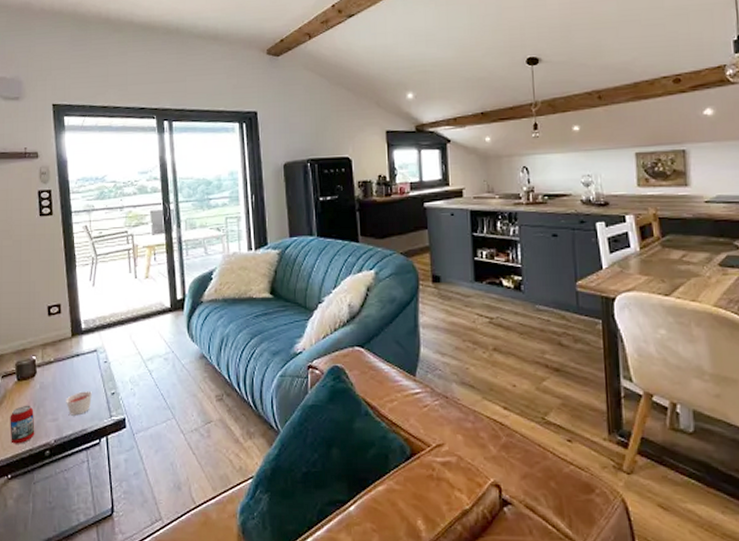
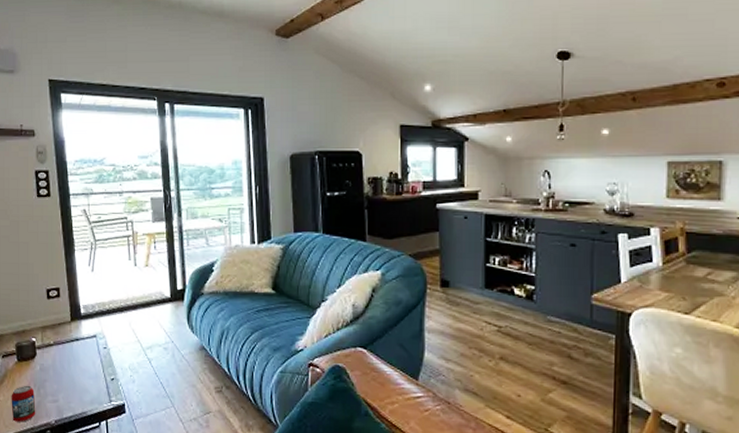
candle: present [66,391,92,416] -> none [66,375,92,399]

